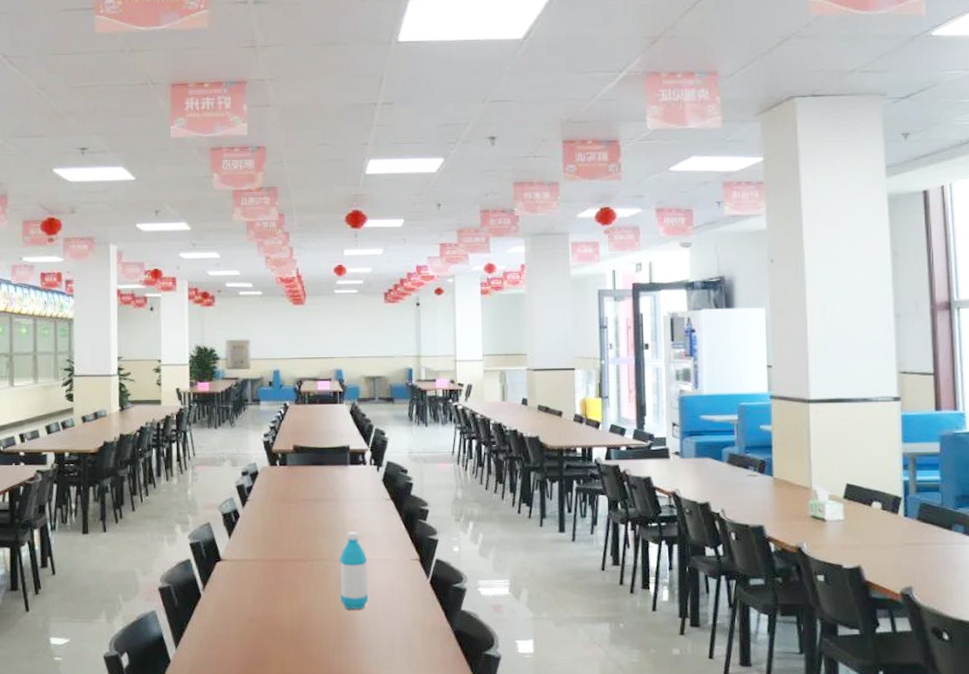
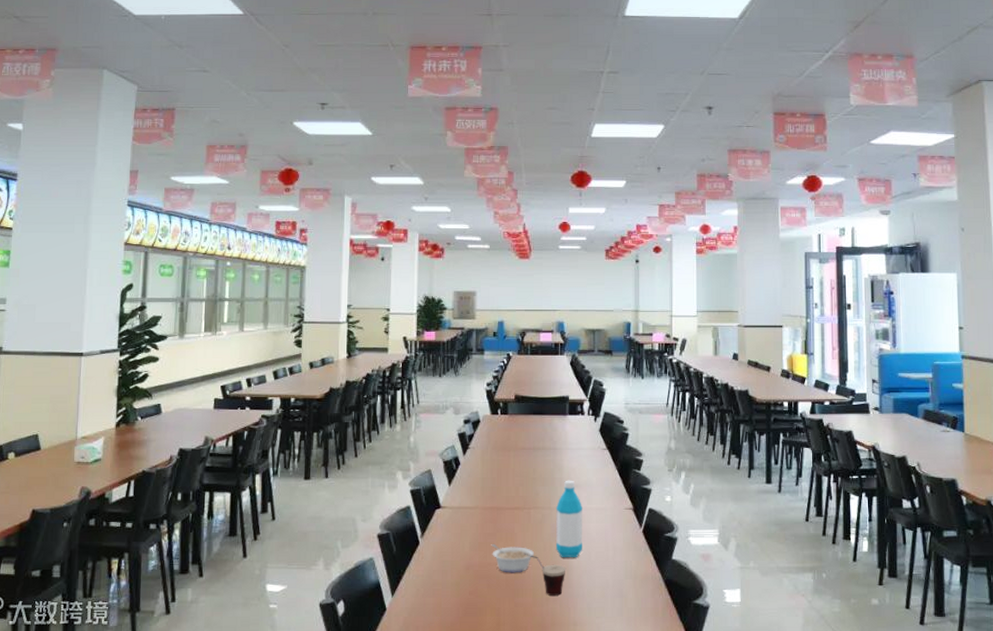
legume: none [275,595,319,625] -> present [492,543,535,573]
cup: none [307,604,352,647] -> present [523,552,566,596]

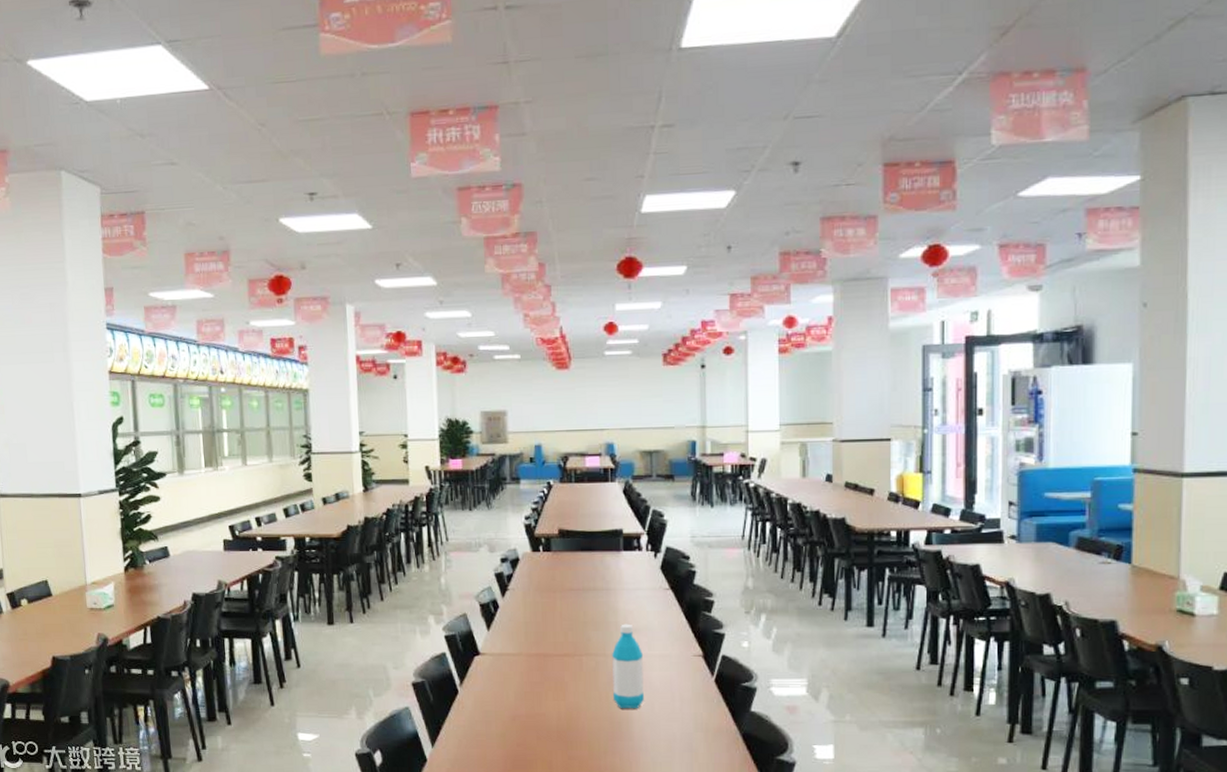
legume: present [492,543,535,573] -> none [540,692,589,725]
cup: present [523,552,566,596] -> none [576,703,626,749]

